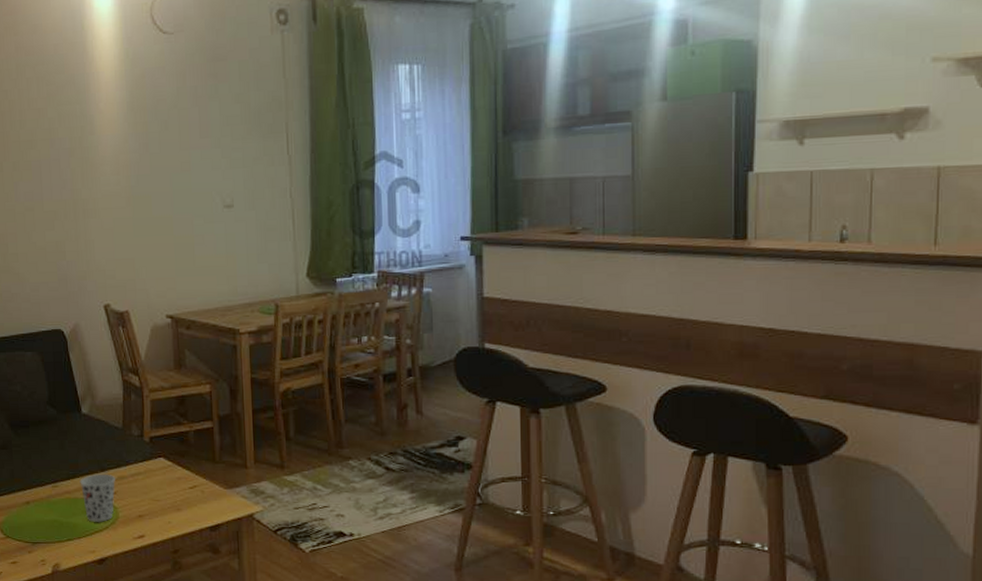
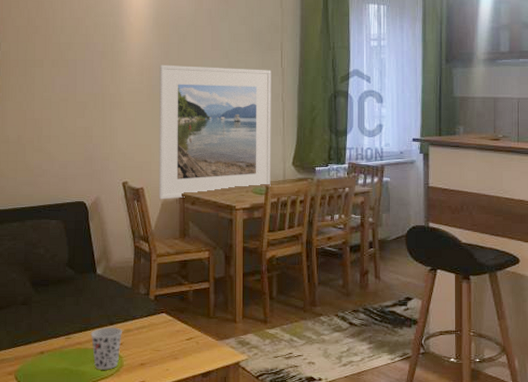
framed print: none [138,158,281,324] -> present [158,65,271,200]

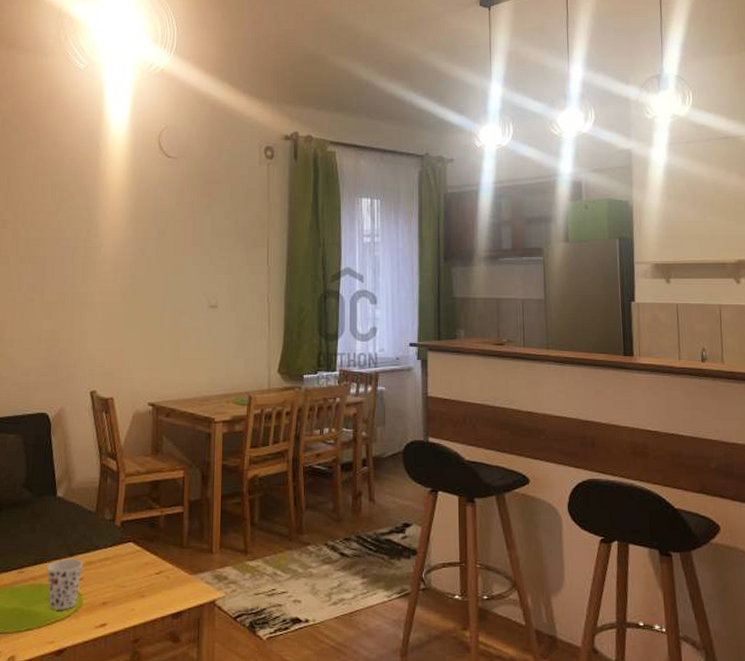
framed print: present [158,65,271,200] -> none [129,262,257,411]

